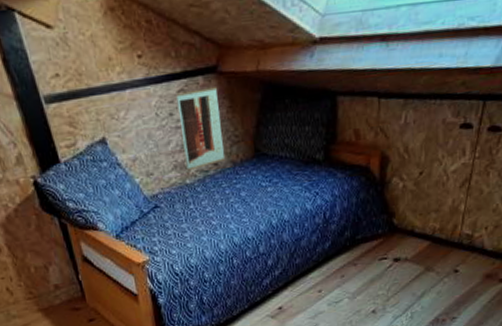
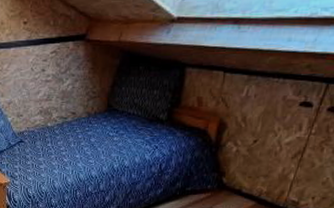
wall art: present [176,87,225,171] -> none [49,51,83,116]

